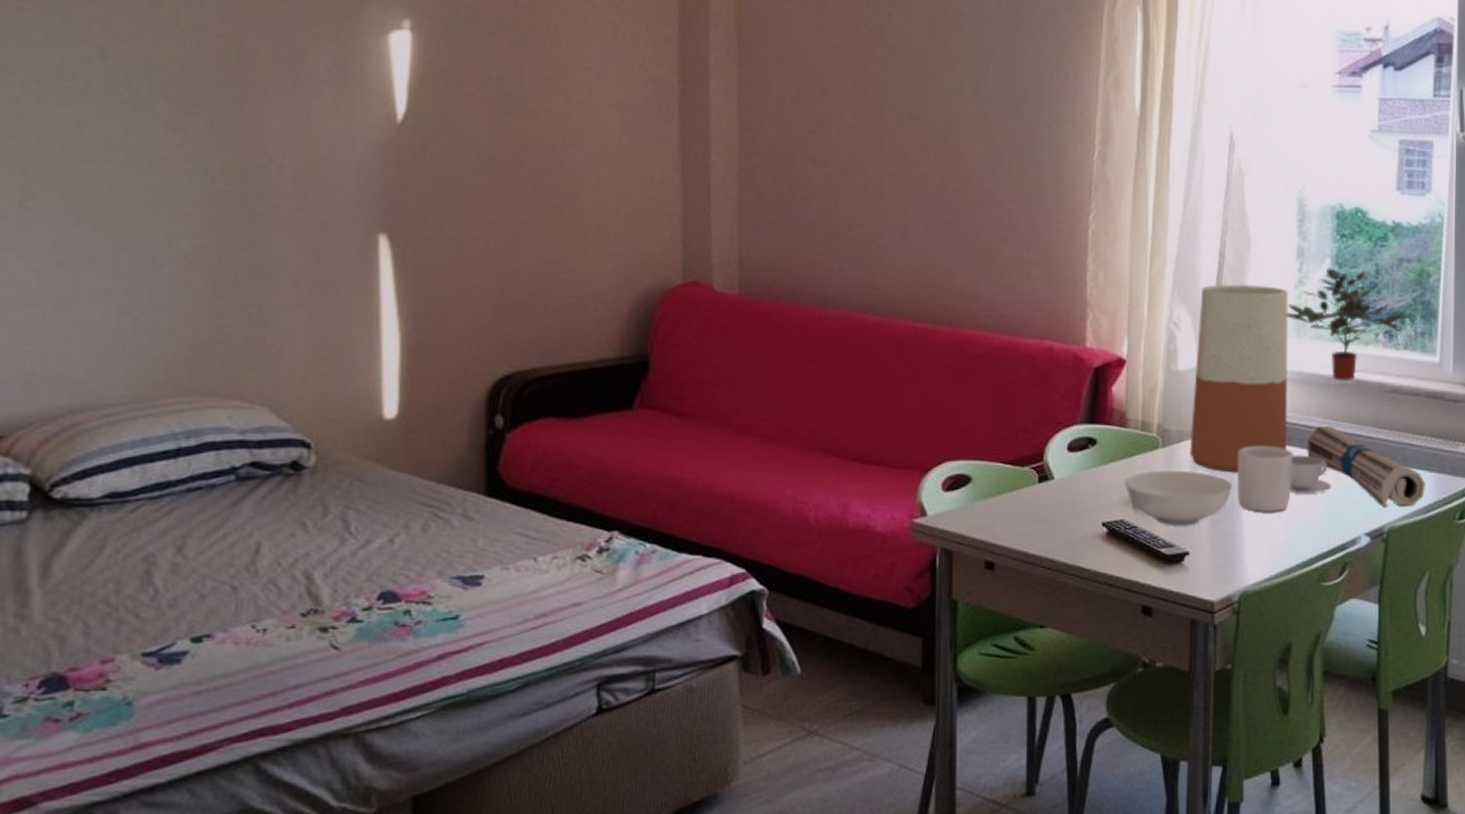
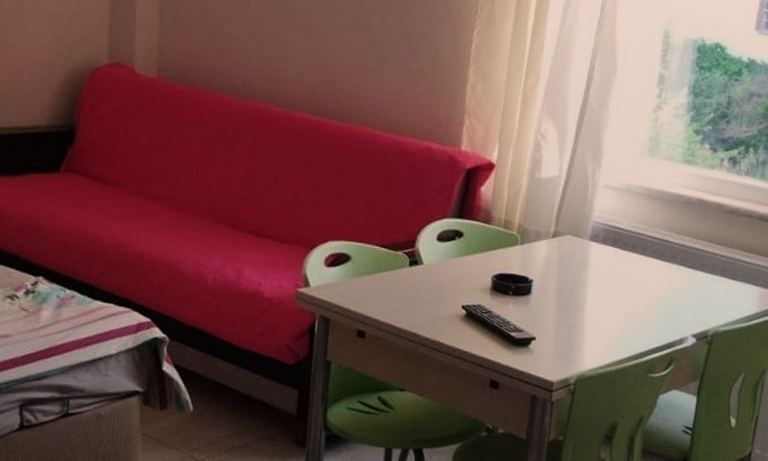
bowl: present [1124,470,1232,526] -> none [484,264,579,314]
vase: present [1190,284,1288,471] -> none [544,103,646,271]
mug: present [1236,446,1294,512] -> none [582,250,637,310]
potted plant: present [1287,268,1410,382] -> none [643,96,754,200]
teacup: present [1290,455,1331,494] -> none [629,261,667,296]
newspaper: present [1307,425,1426,507] -> none [648,237,751,315]

